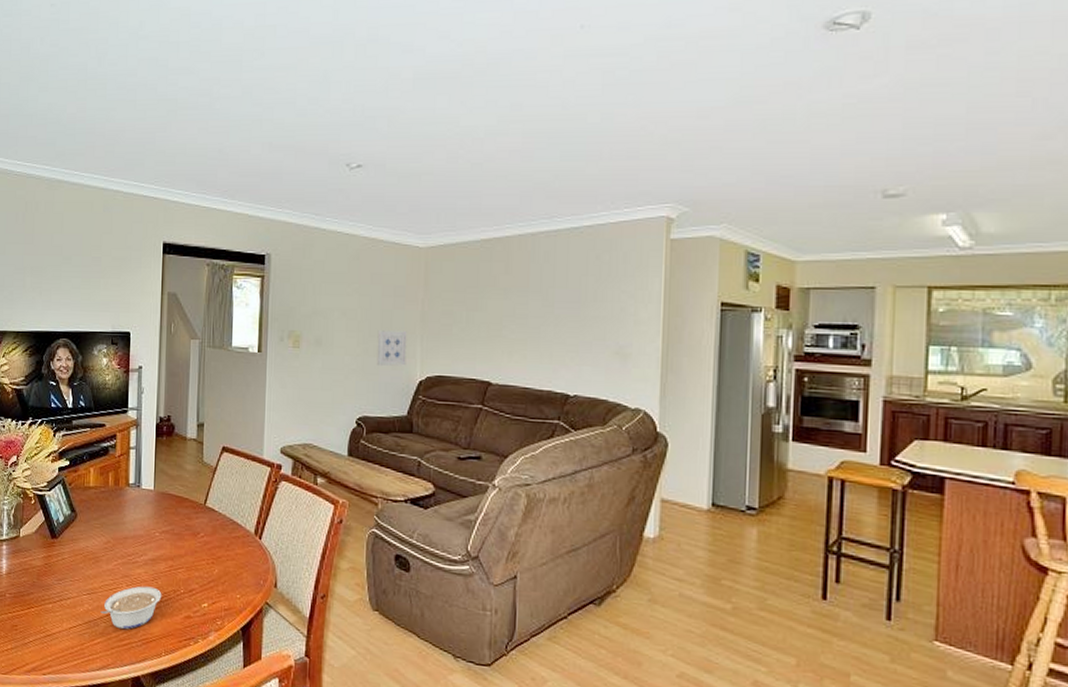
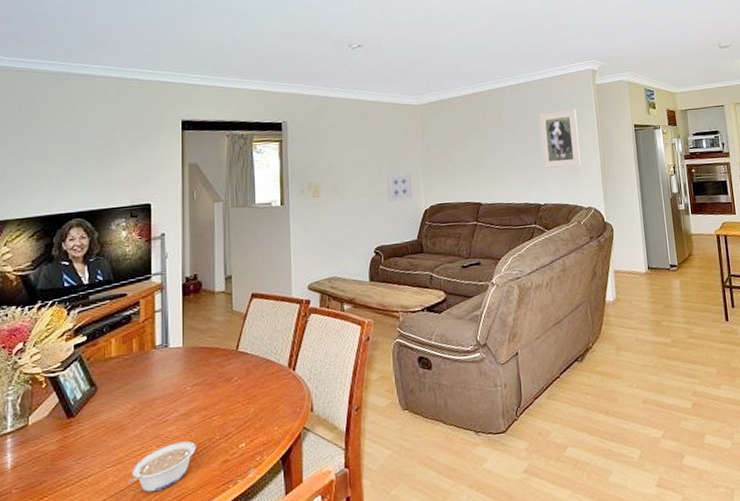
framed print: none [579,271,635,352] -> present [539,109,581,169]

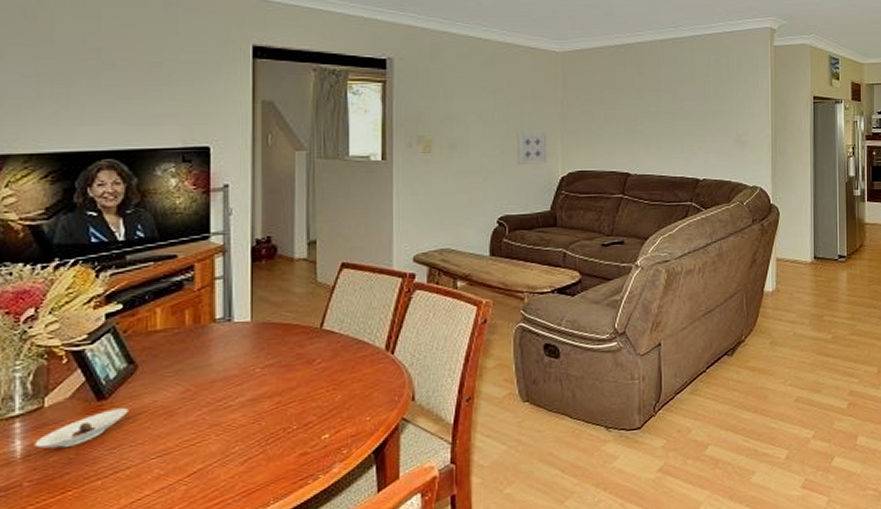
saucer: none [21,424,90,460] -> present [34,408,128,449]
legume: present [128,441,196,493] -> none [178,430,267,488]
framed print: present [539,109,581,169] -> none [705,72,749,140]

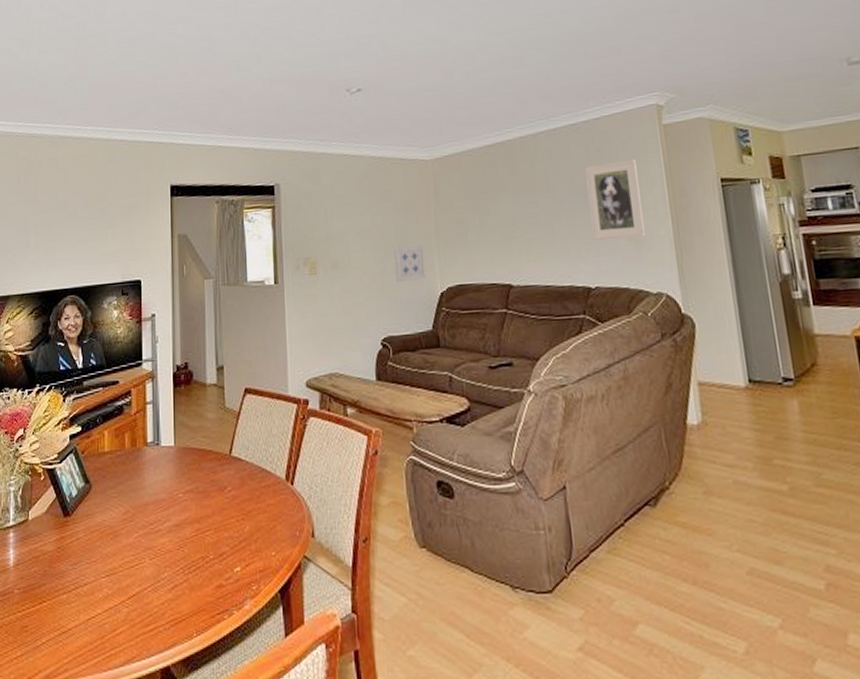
saucer: present [34,408,128,449] -> none [22,525,85,559]
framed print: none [705,72,749,140] -> present [585,158,645,240]

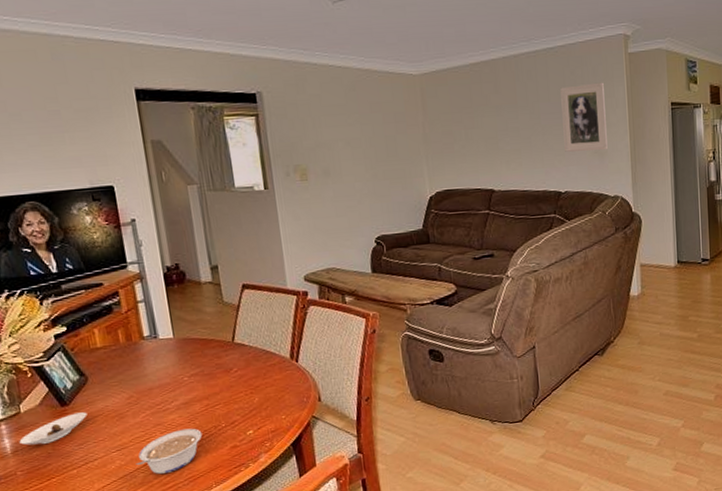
saucer: none [22,525,85,559] -> present [19,412,87,446]
legume: none [122,557,190,613] -> present [136,428,203,475]
wall art: present [393,244,426,283] -> none [384,153,415,189]

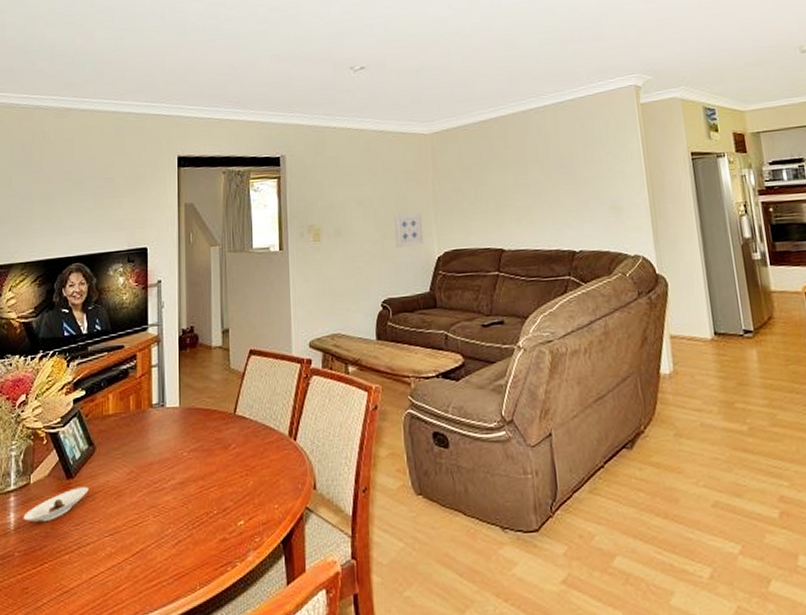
legume: present [136,428,203,475] -> none [125,513,194,569]
wall art: none [384,153,415,189] -> present [394,212,424,249]
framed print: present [560,82,608,152] -> none [571,134,624,208]

